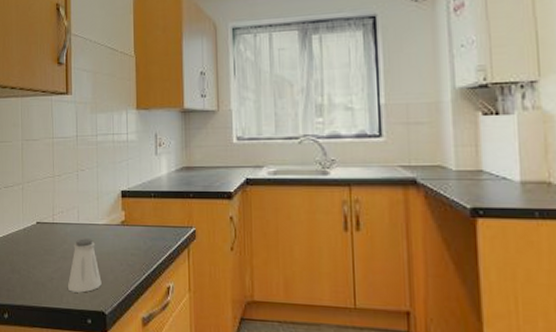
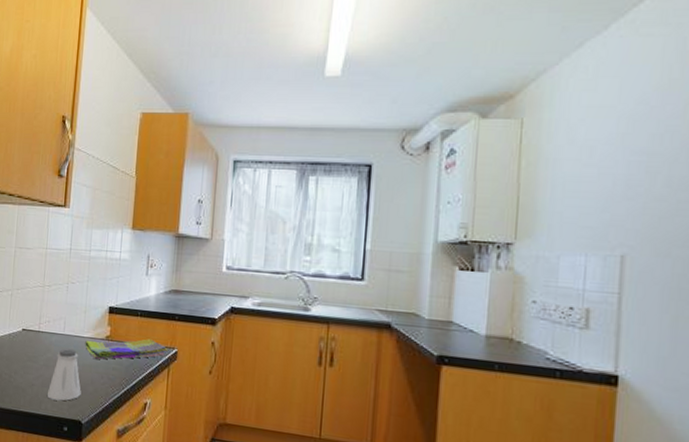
dish towel: none [101,220,186,246] -> present [85,339,168,360]

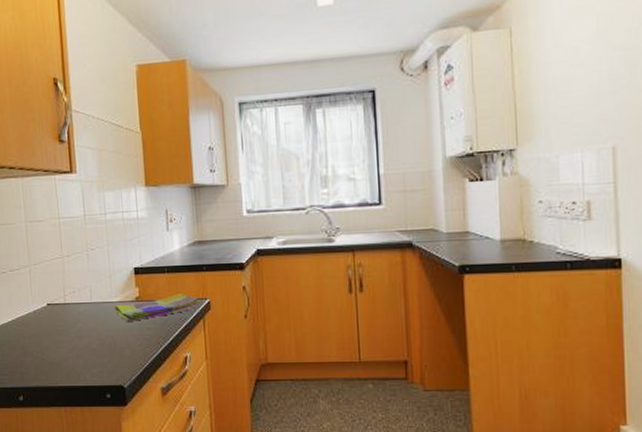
saltshaker: present [47,349,81,401] -> none [83,317,119,370]

